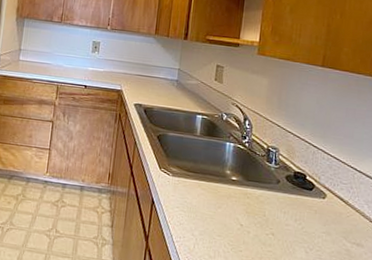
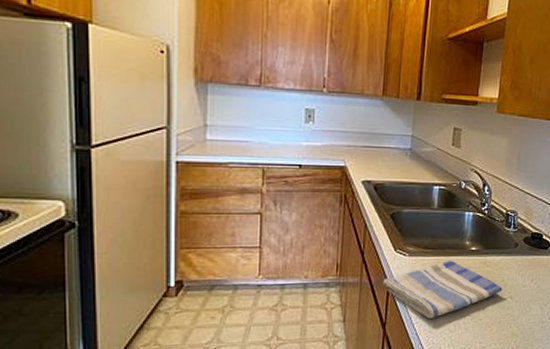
dish towel: none [148,186,264,241] -> present [383,260,503,319]

